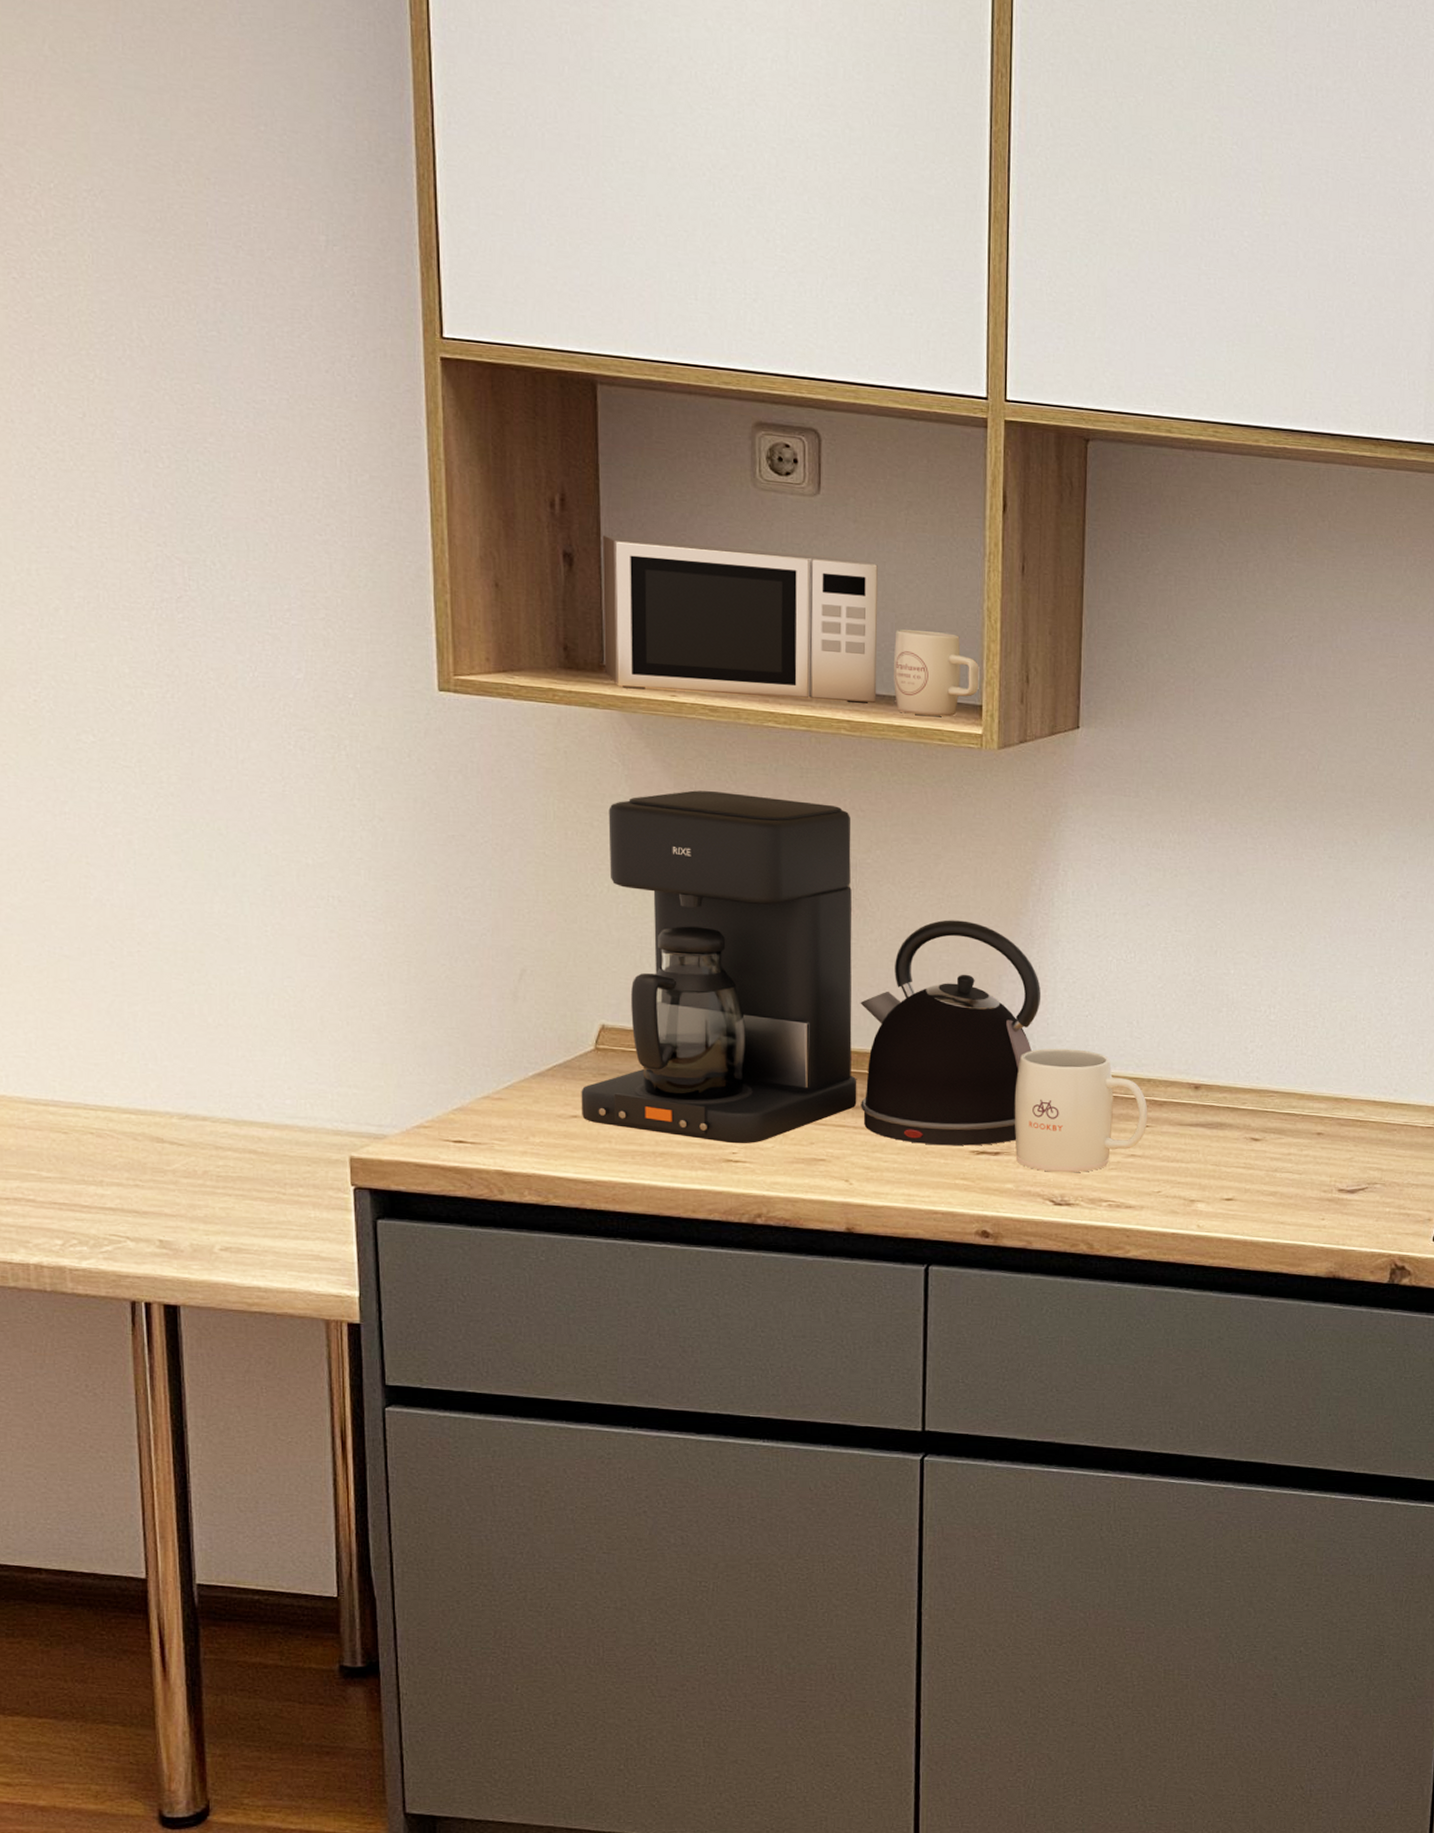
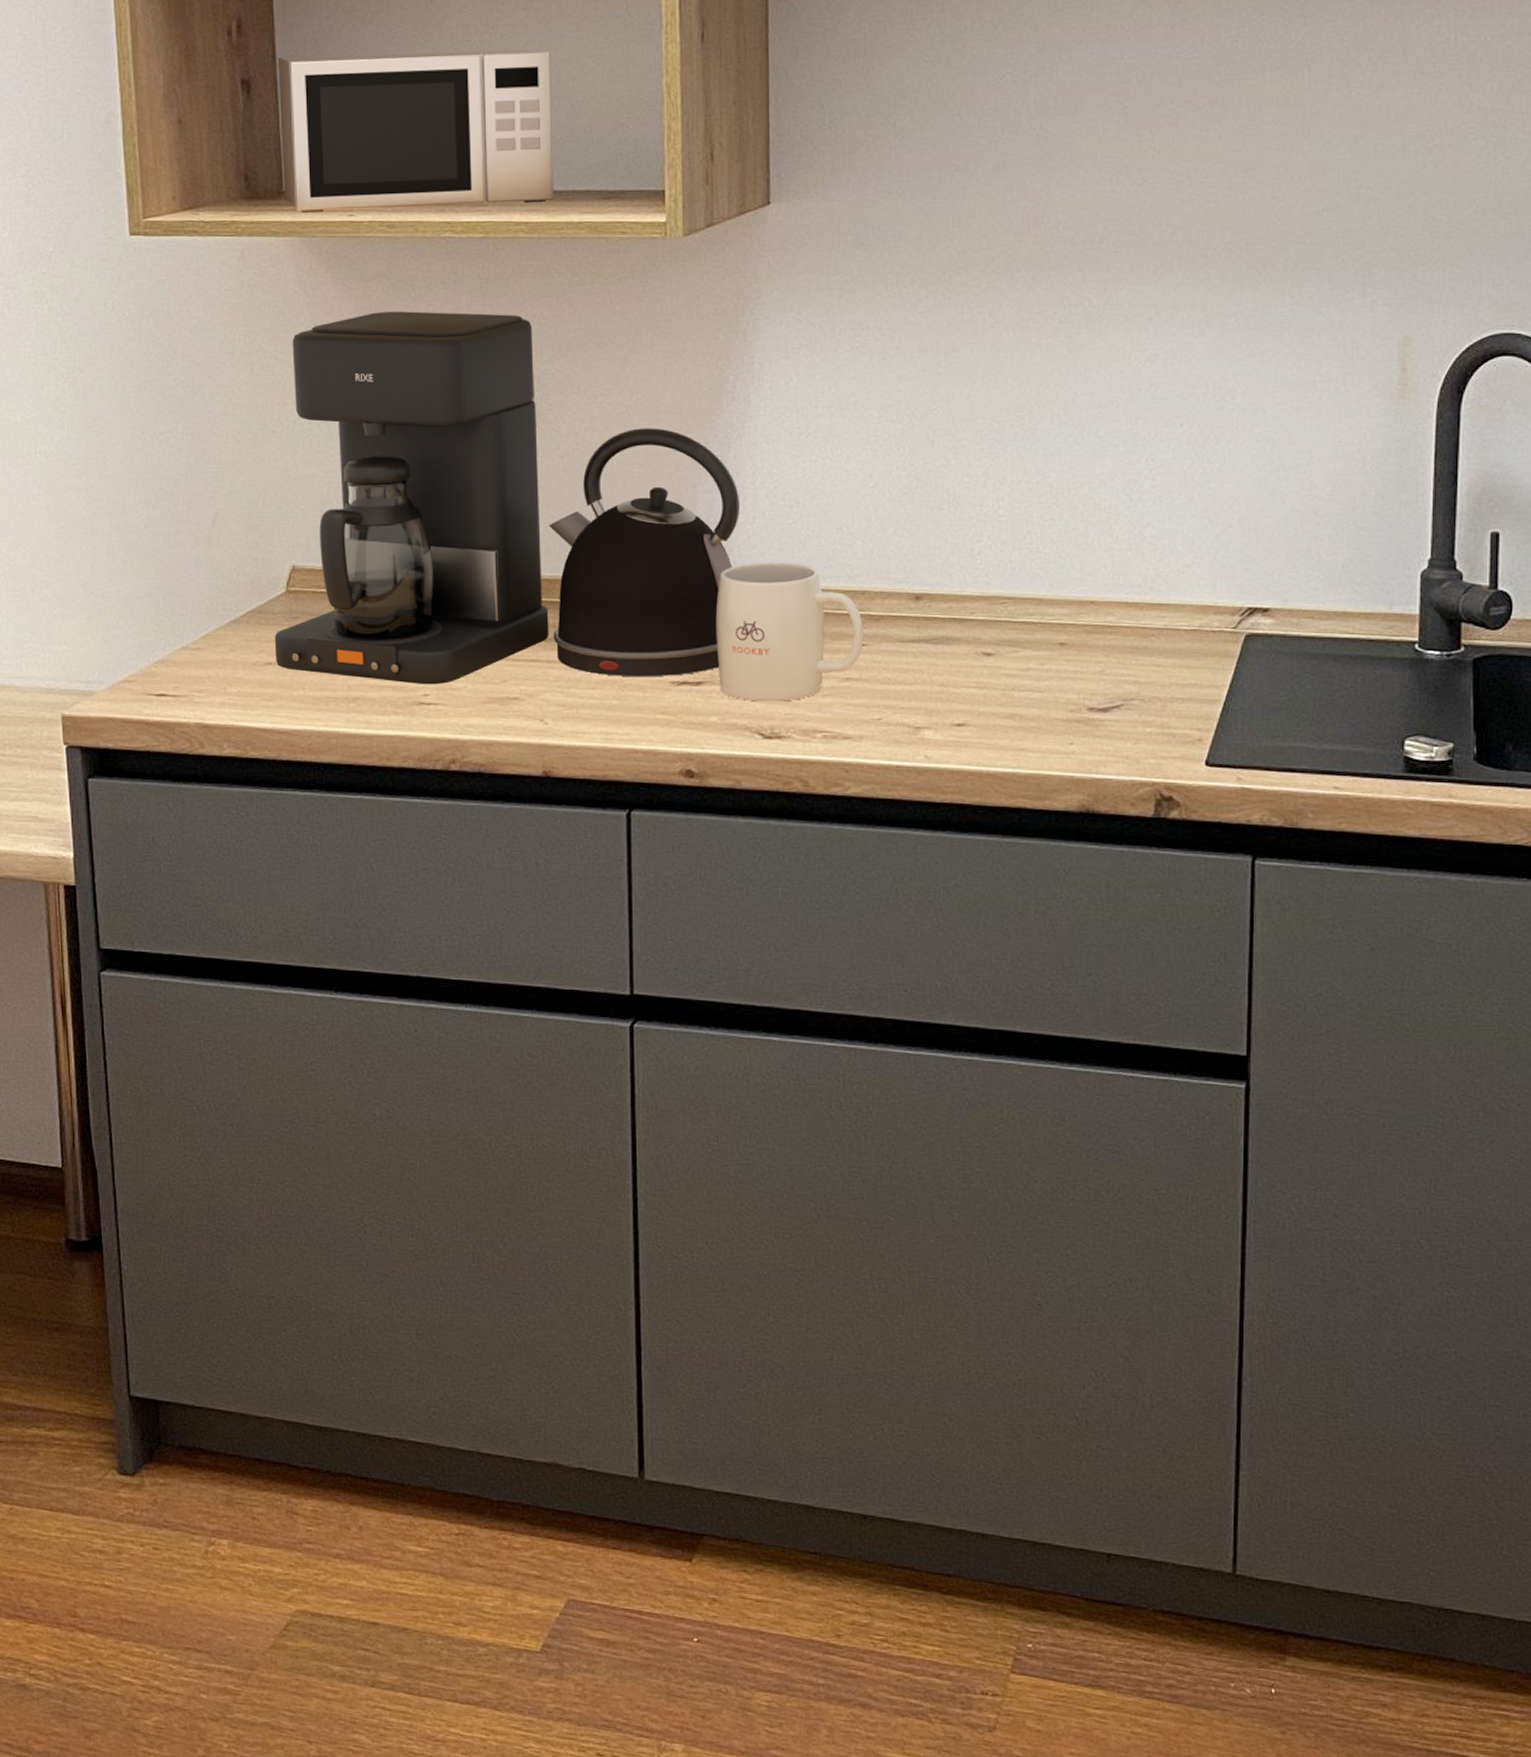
mug: present [894,629,979,717] -> none [571,116,661,208]

